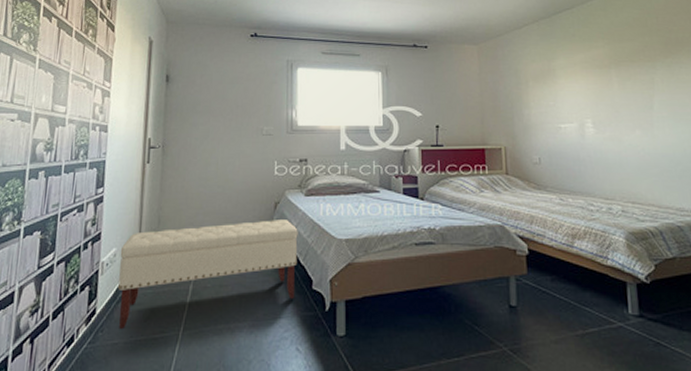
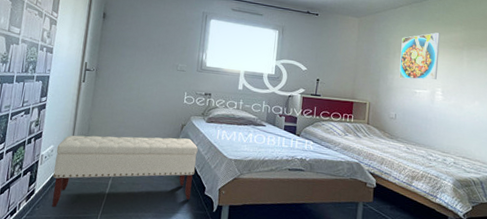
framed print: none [533,52,583,113] -> present [399,32,441,80]

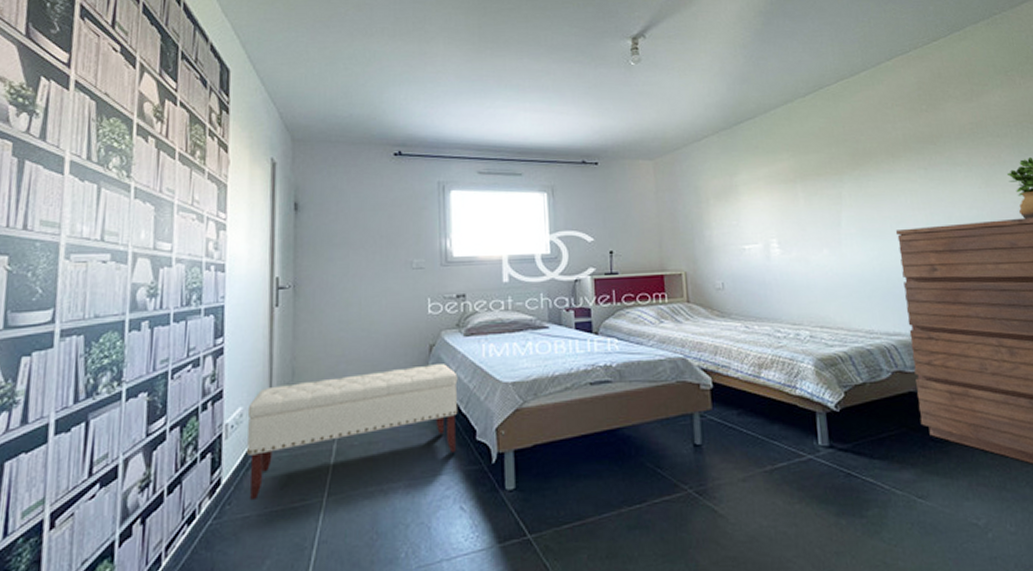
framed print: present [399,32,441,80] -> none [714,165,768,234]

